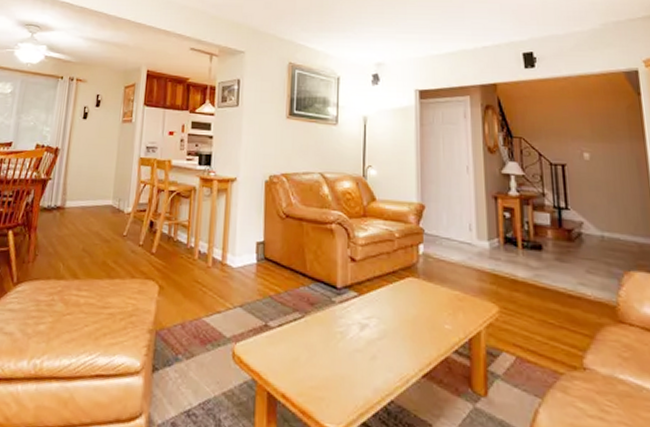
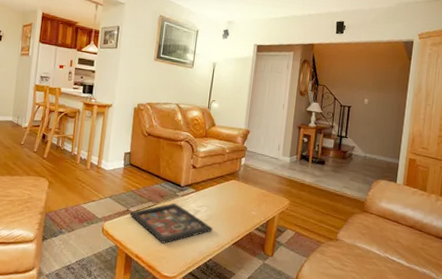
decorative tray: none [269,313,390,376] -> present [130,203,213,244]

